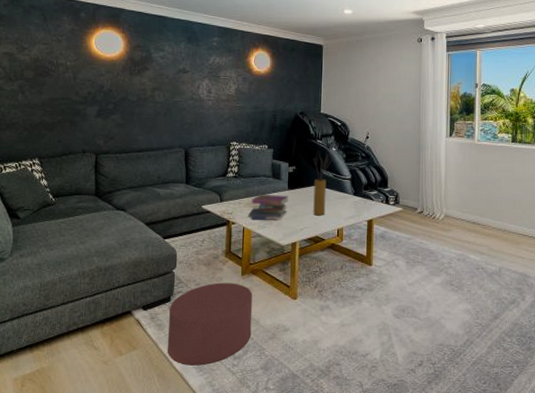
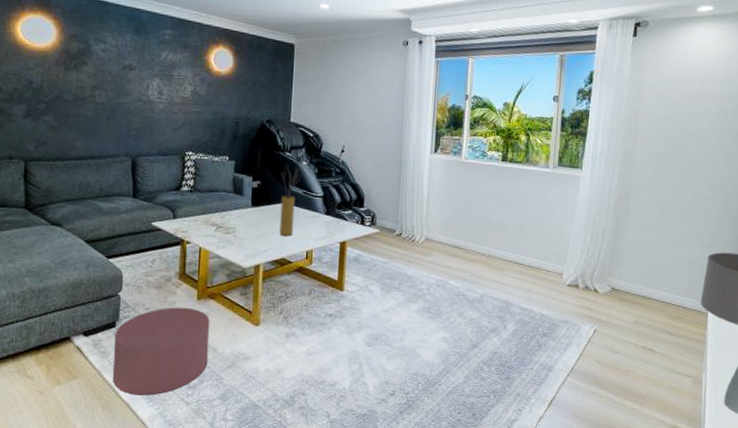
books: present [248,194,289,220] -> none [205,210,252,241]

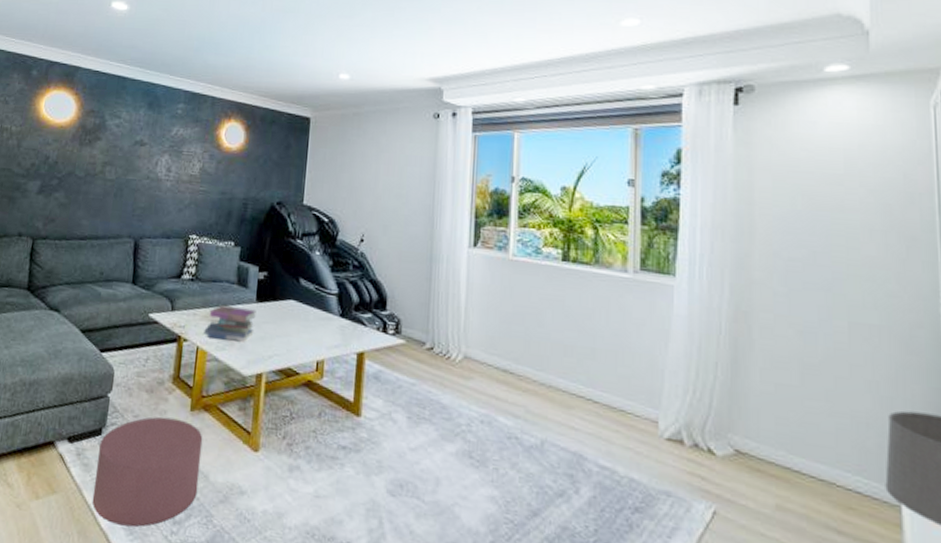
books: none [205,210,252,241] -> present [204,304,256,342]
vase: present [279,162,305,236] -> none [286,252,318,341]

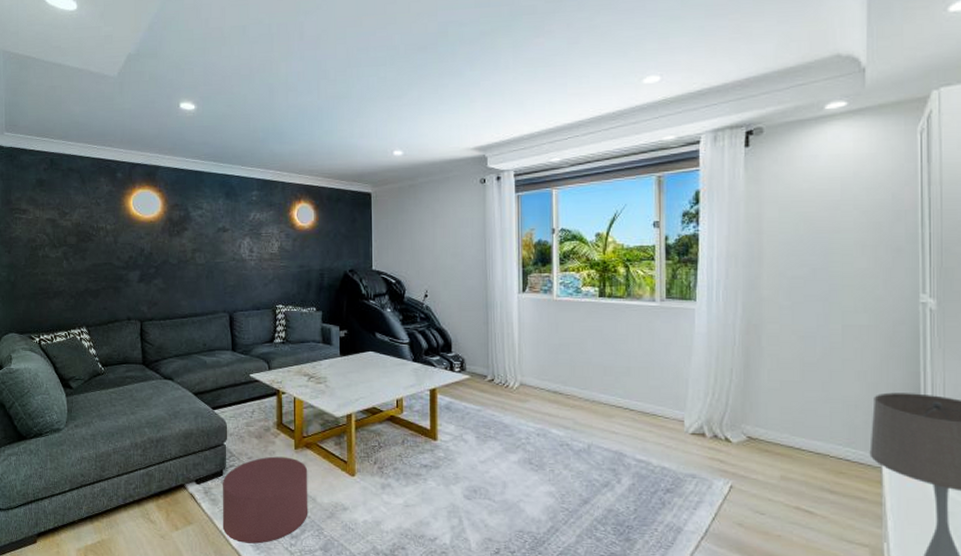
books: present [204,304,256,342] -> none [299,361,341,390]

